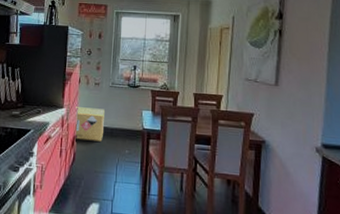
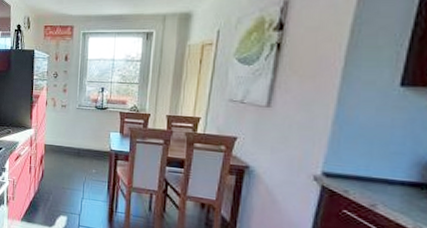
cardboard box: present [74,107,105,142] -> none [43,128,72,161]

